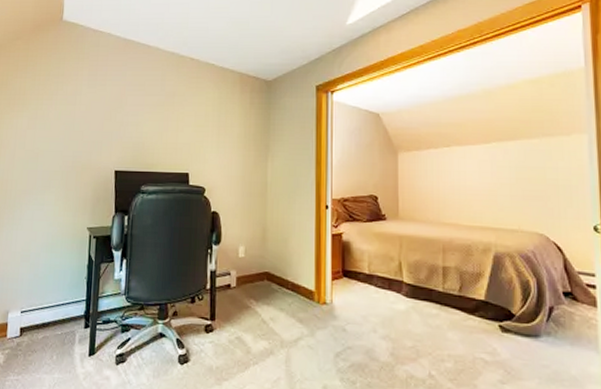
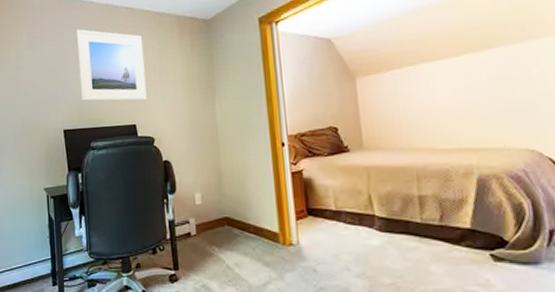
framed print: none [136,73,205,151] -> present [76,29,147,101]

